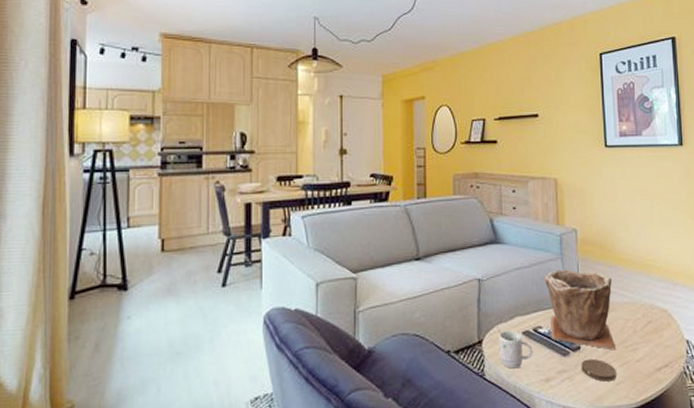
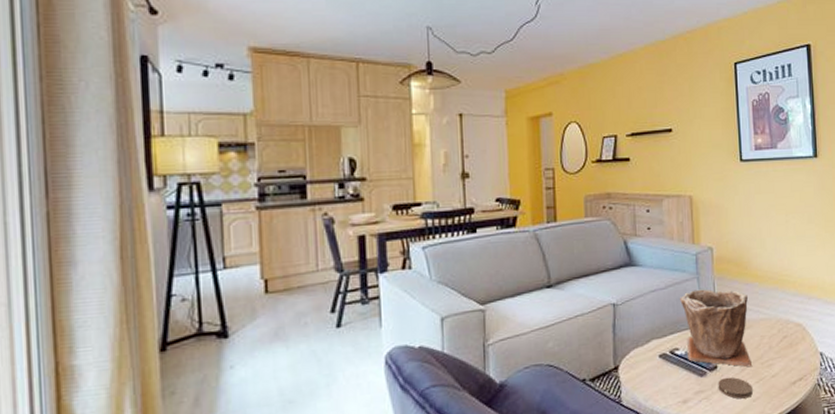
mug: present [496,327,533,369] -> none [632,351,670,393]

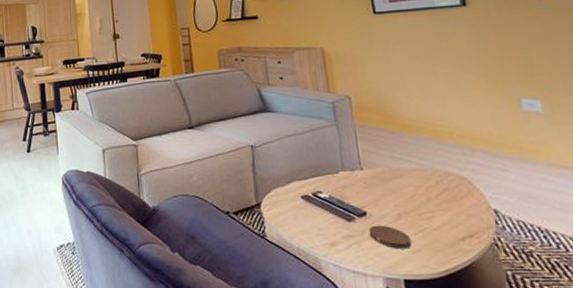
plant pot: present [680,289,752,367] -> none [319,136,407,216]

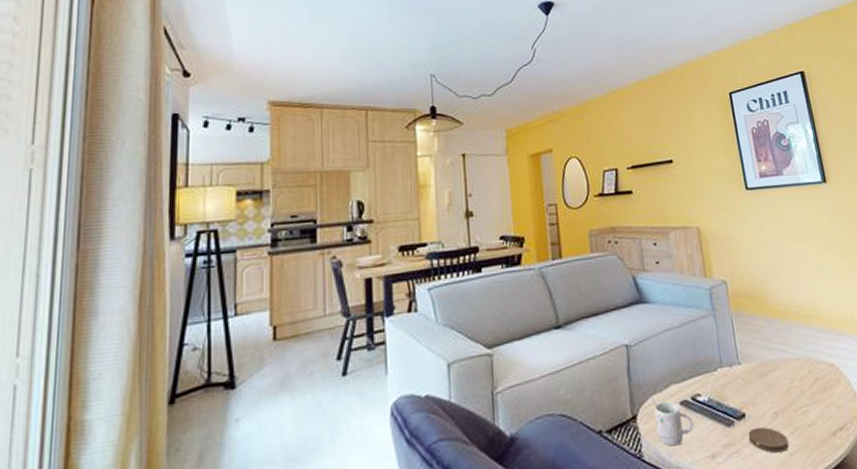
mug: none [273,191,315,231] -> present [650,398,694,447]

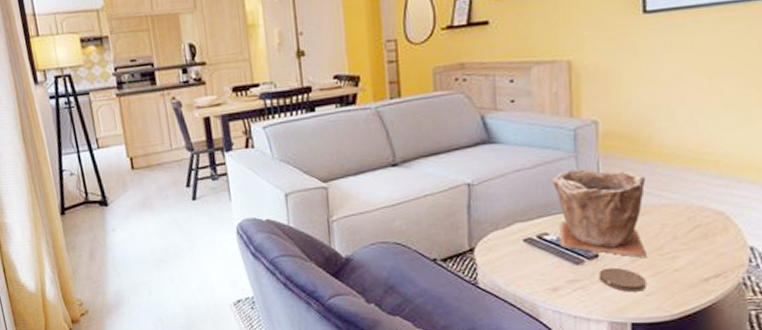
mug: present [650,398,694,447] -> none [490,234,537,277]
plant pot: none [697,326,784,415] -> present [552,169,646,257]

